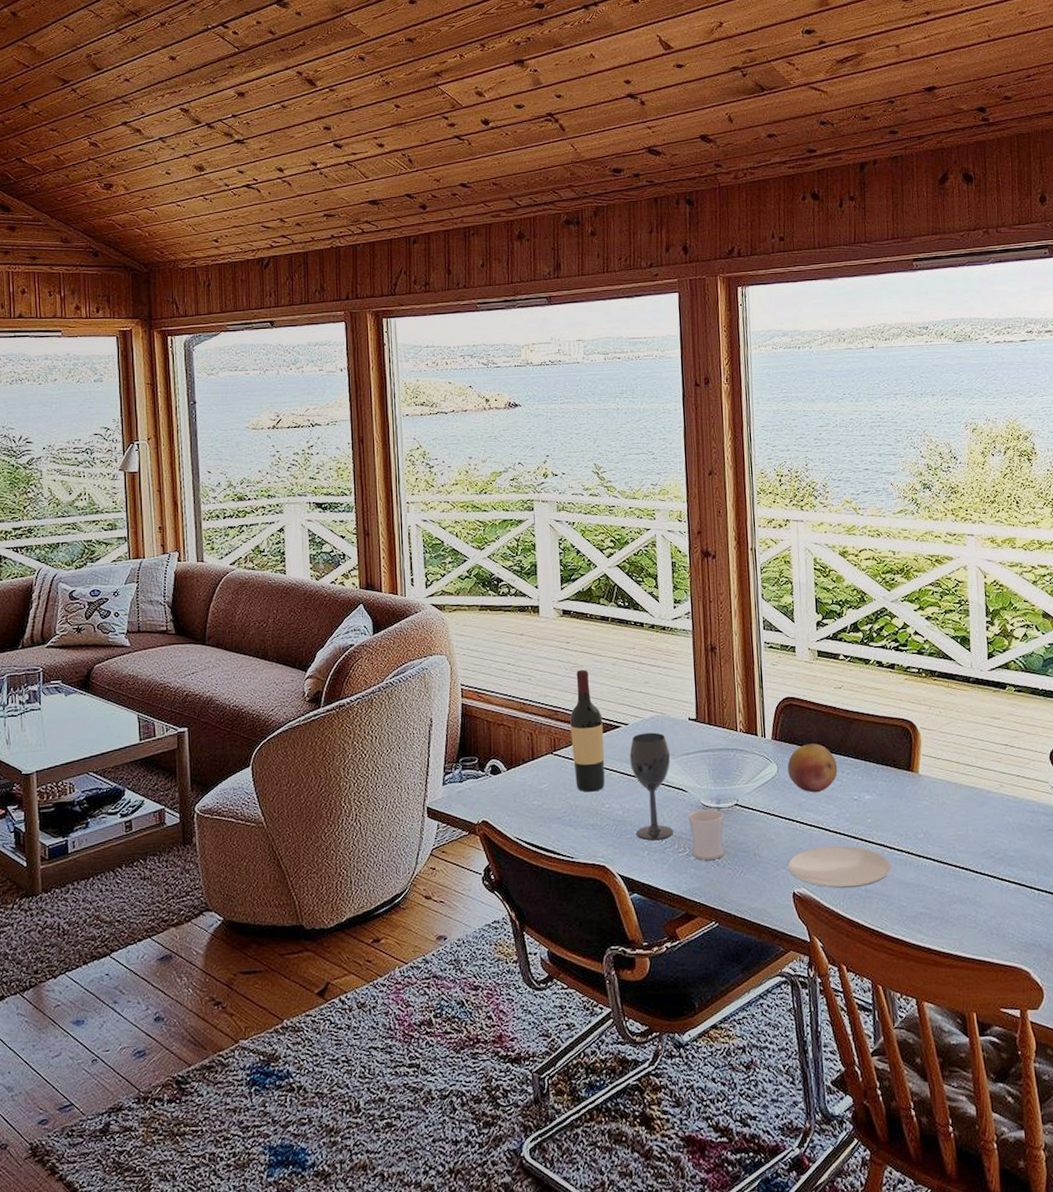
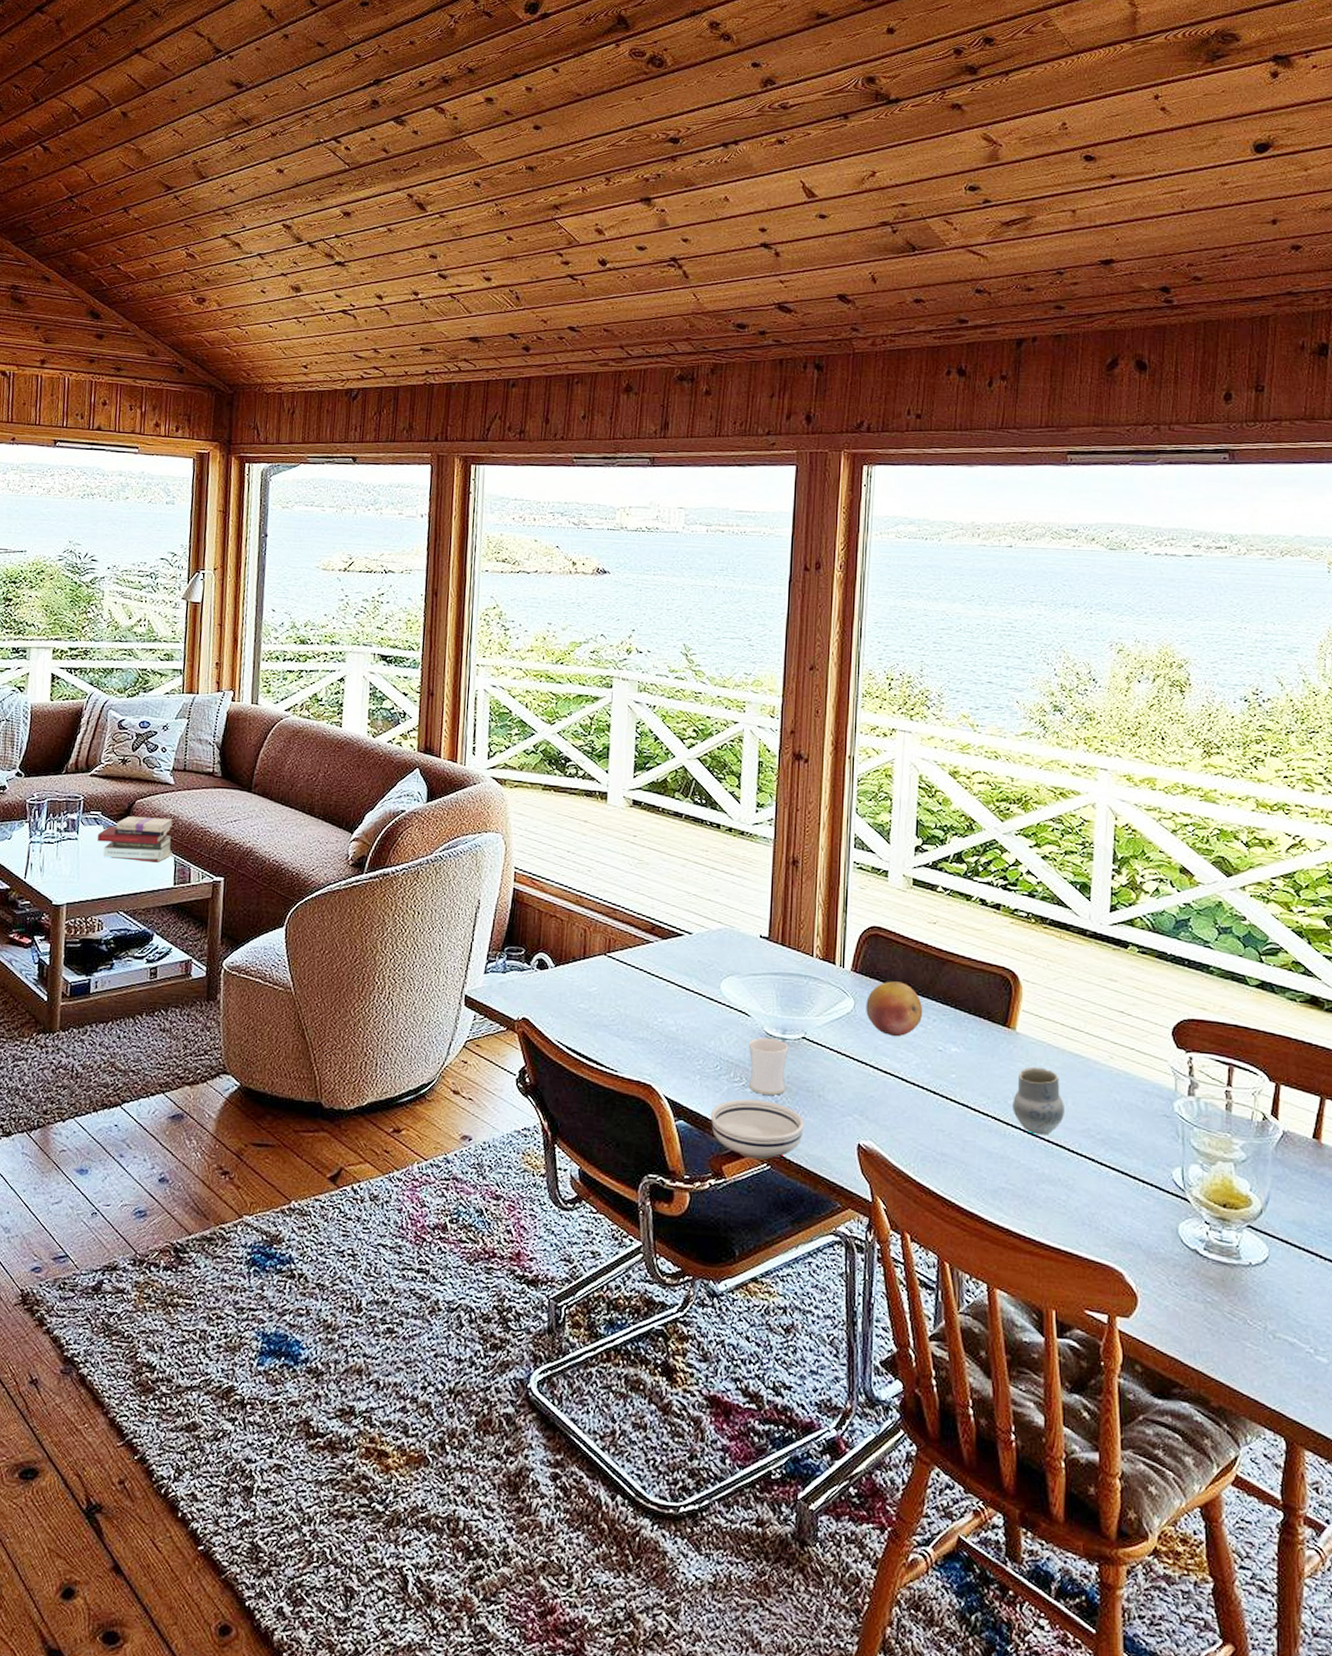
books: none [59,679,135,723] -> present [97,816,173,863]
wine bottle: present [570,669,605,792] -> none [628,867,665,1003]
wine glass: present [630,732,673,841] -> none [688,945,736,1066]
bowl: none [660,865,745,920] -> present [710,1099,804,1160]
plate: present [788,845,891,889] -> none [855,1098,973,1150]
cup: none [922,802,967,862] -> present [1013,1066,1064,1135]

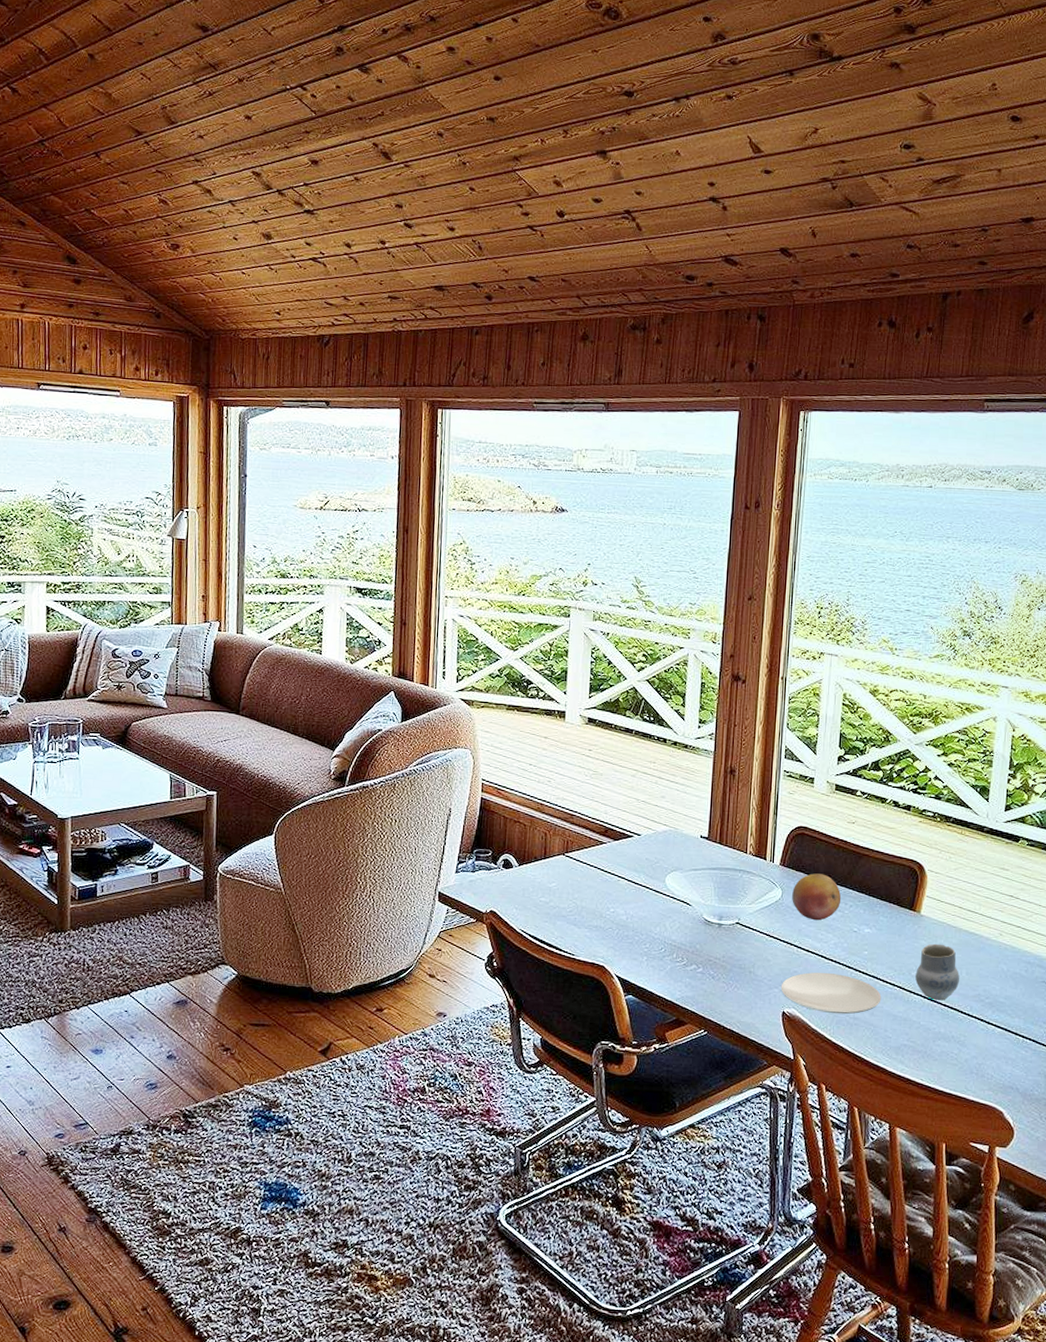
books: present [97,816,173,863] -> none [97,737,168,779]
bowl: present [710,1099,804,1160] -> none [655,976,737,1027]
mug: present [749,1037,789,1096] -> none [689,923,724,973]
plate: none [855,1098,973,1150] -> present [780,972,882,1015]

